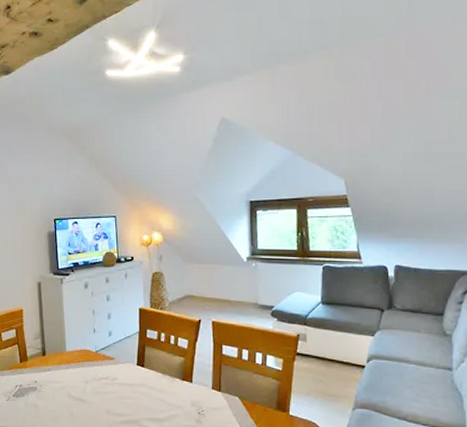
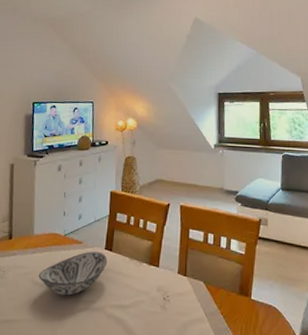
decorative bowl: none [73,367,140,409] -> present [38,251,108,296]

